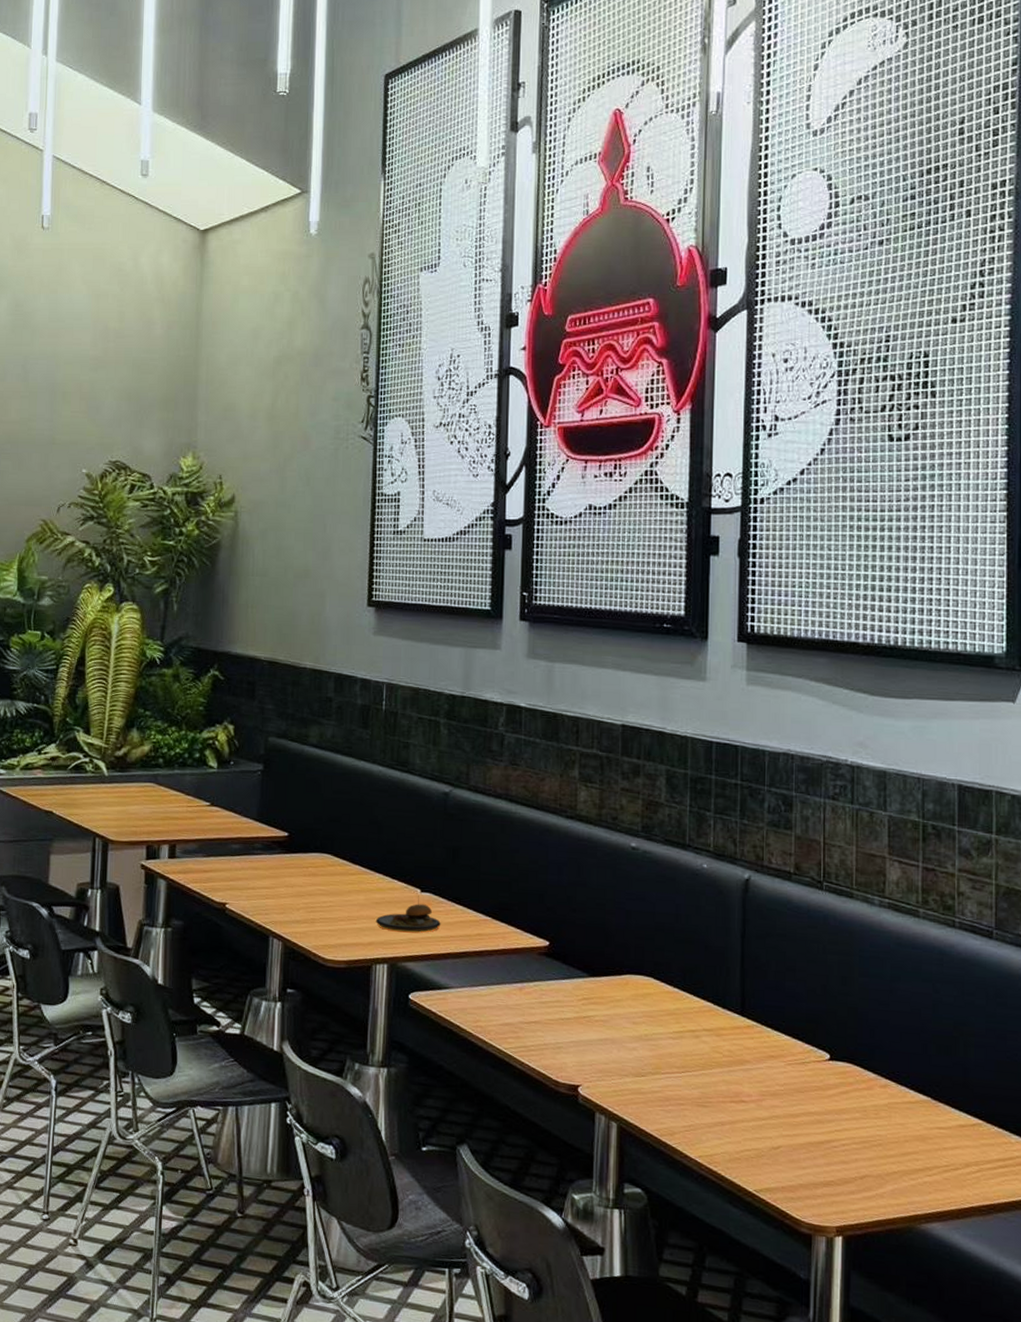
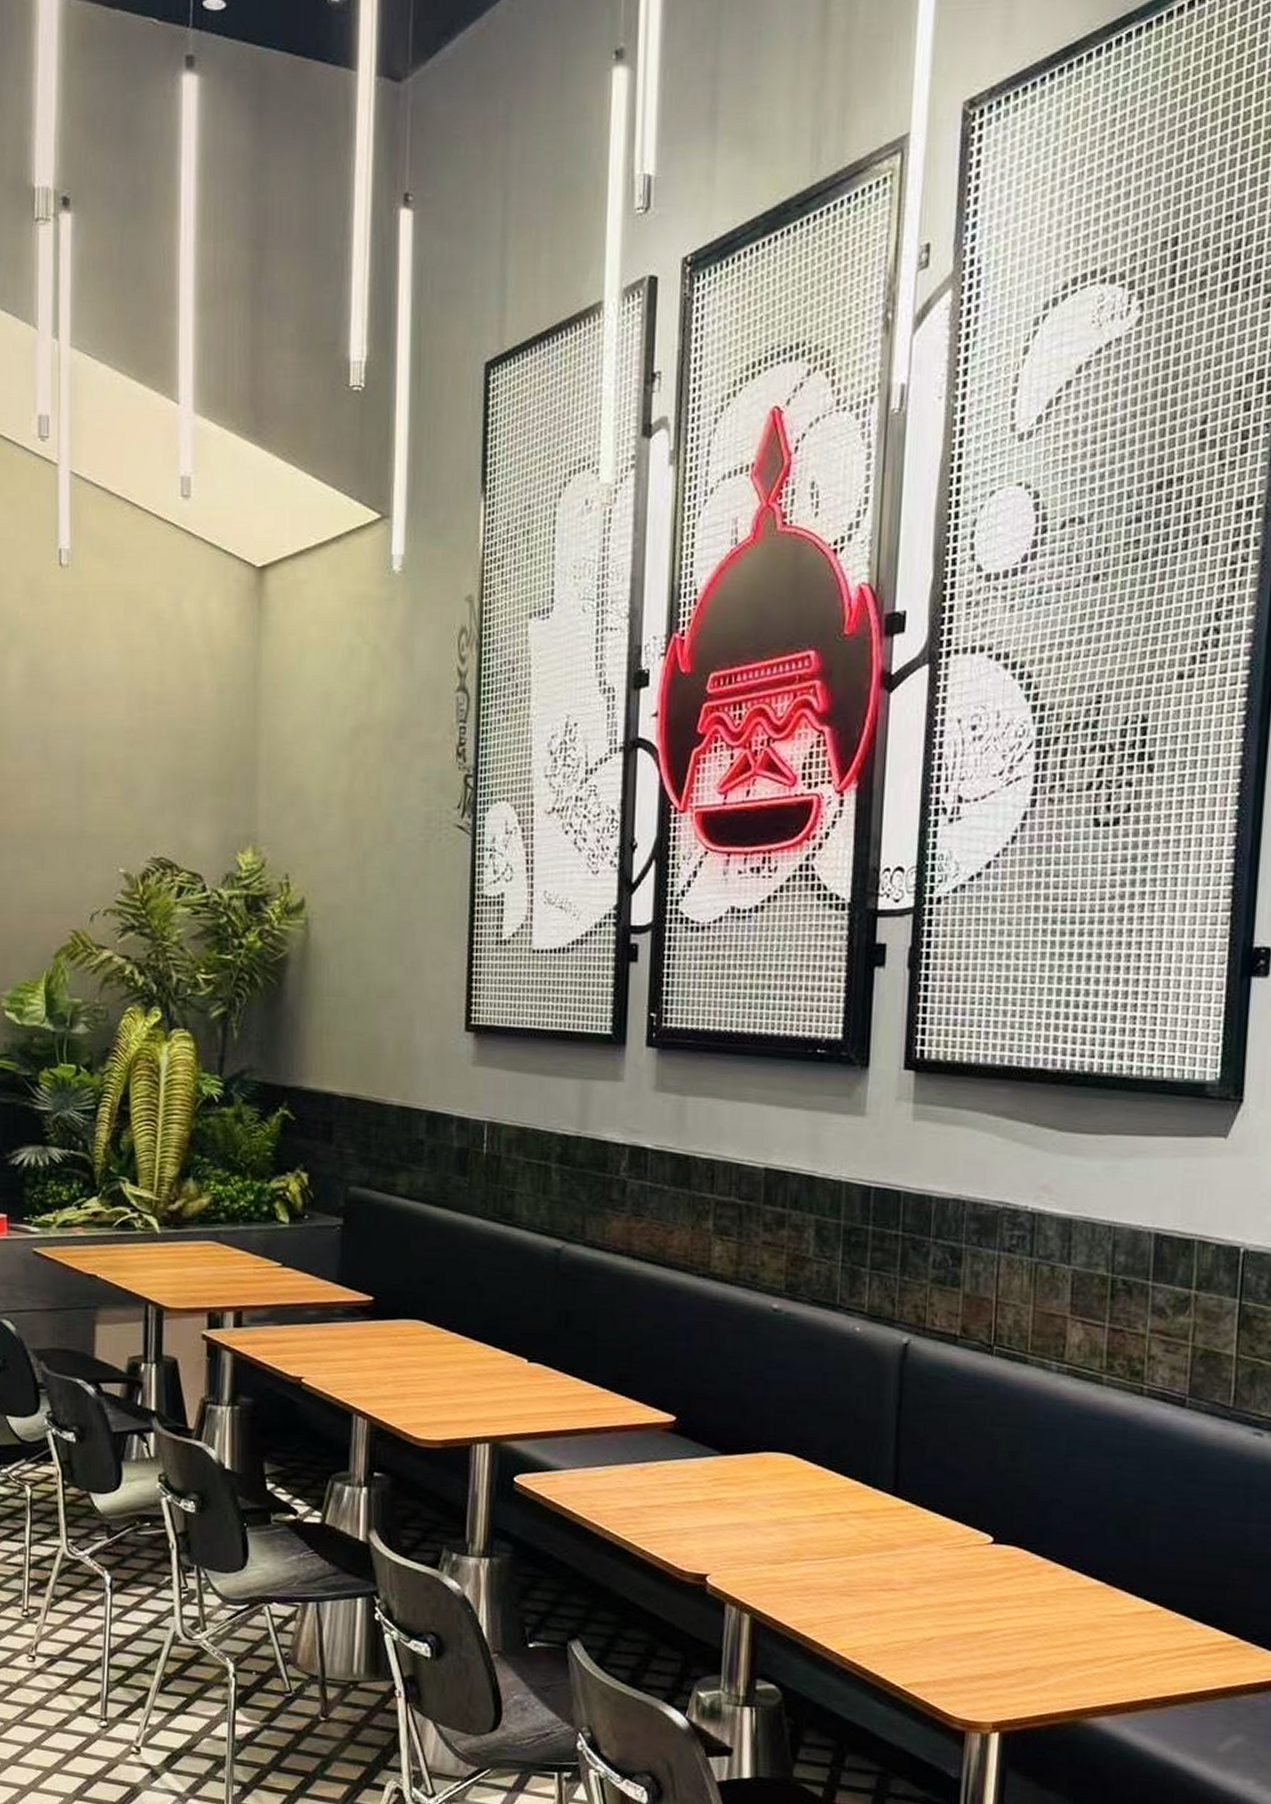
burger: present [375,895,441,933] -> none [475,1366,551,1409]

